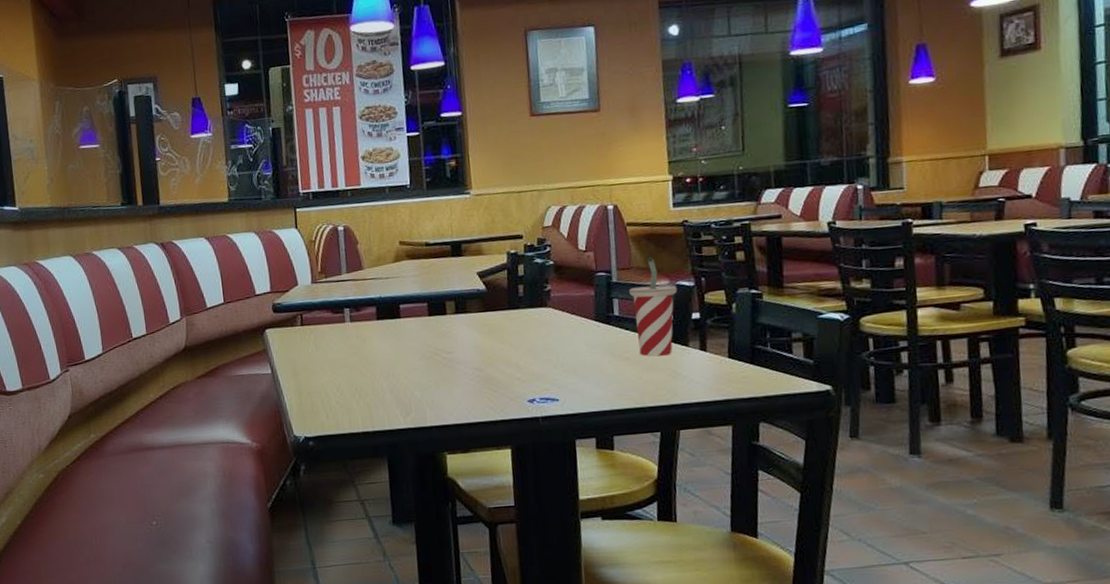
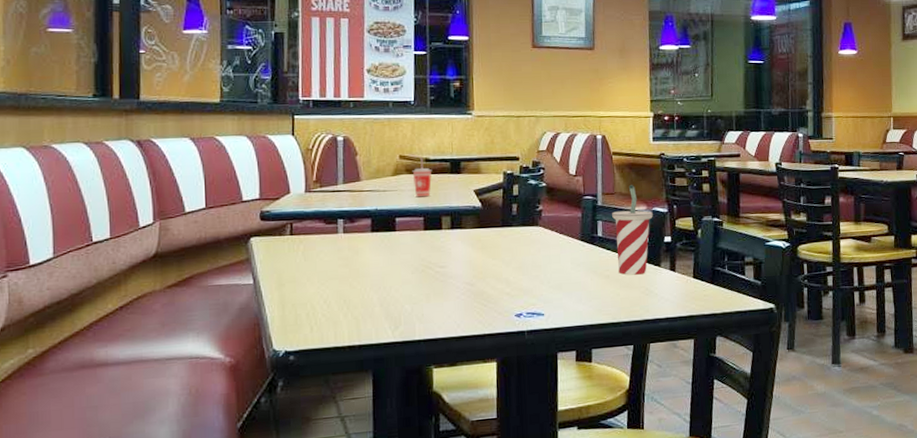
beverage cup: none [407,238,433,283] -> present [407,153,432,197]

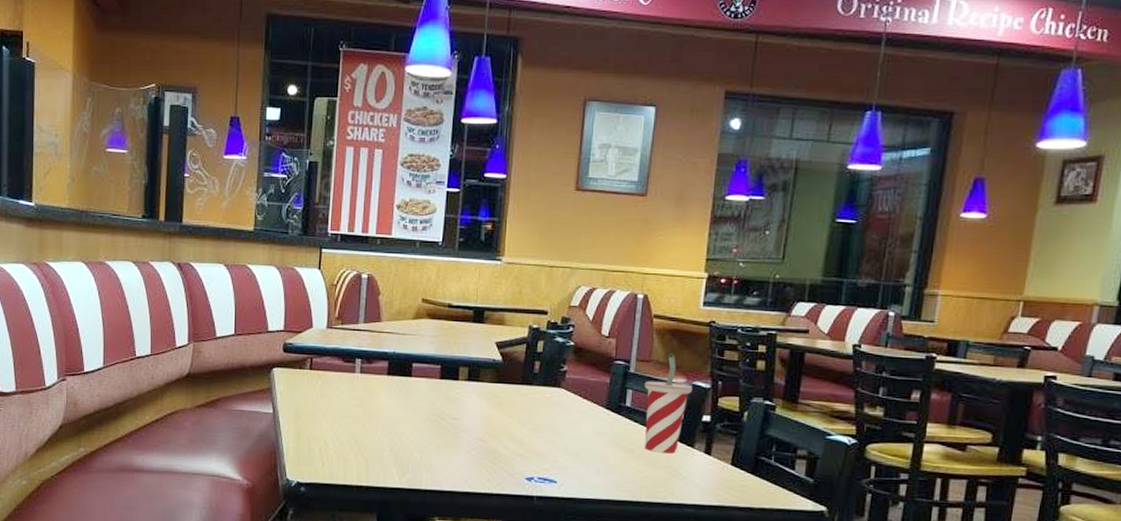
beverage cup: present [407,153,432,197] -> none [430,297,454,345]

